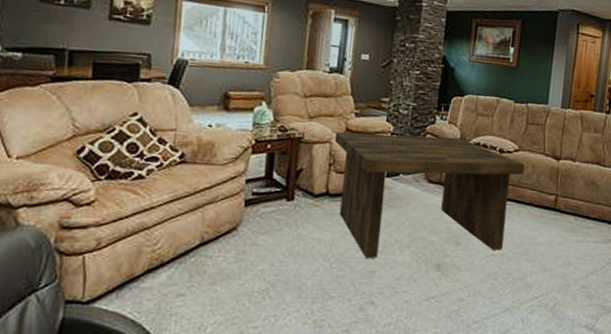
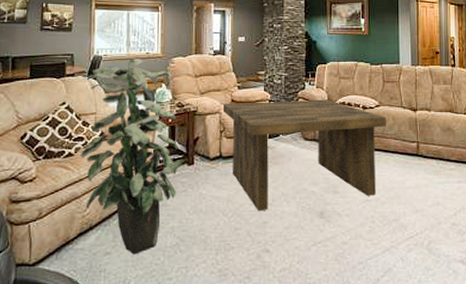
indoor plant: none [154,67,282,298] -> present [81,59,183,255]

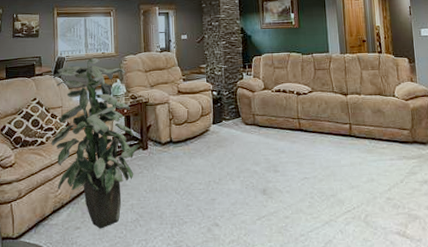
coffee table: present [222,99,386,212] -> none [170,87,320,190]

